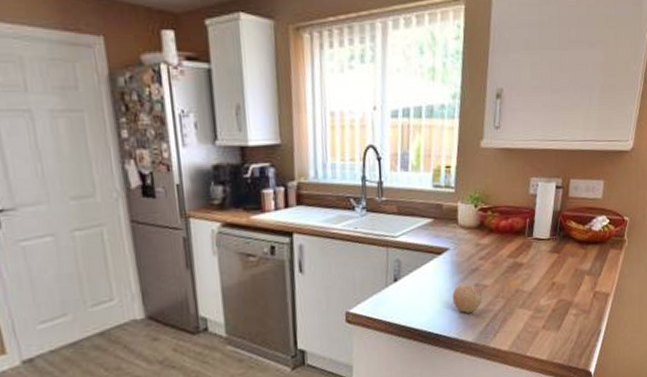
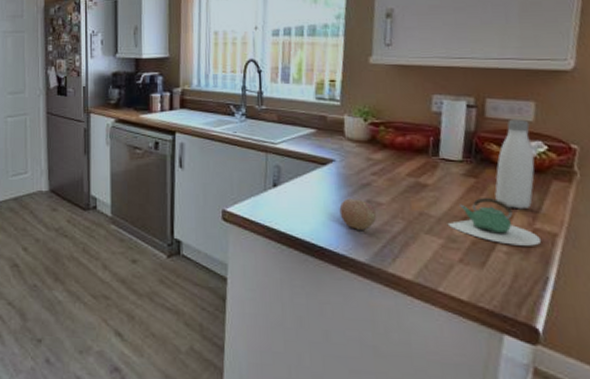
teapot: none [536,269,599,308] -> present [447,198,542,246]
water bottle: none [571,197,600,277] -> present [495,119,535,210]

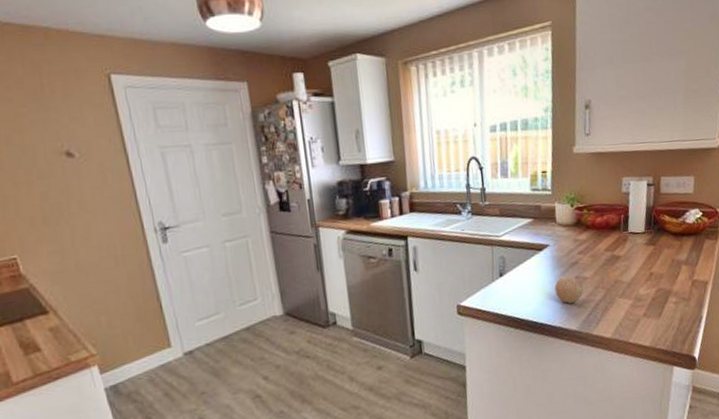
teapot: present [447,198,542,246] -> none [635,260,698,296]
water bottle: present [495,119,535,210] -> none [667,192,694,267]

